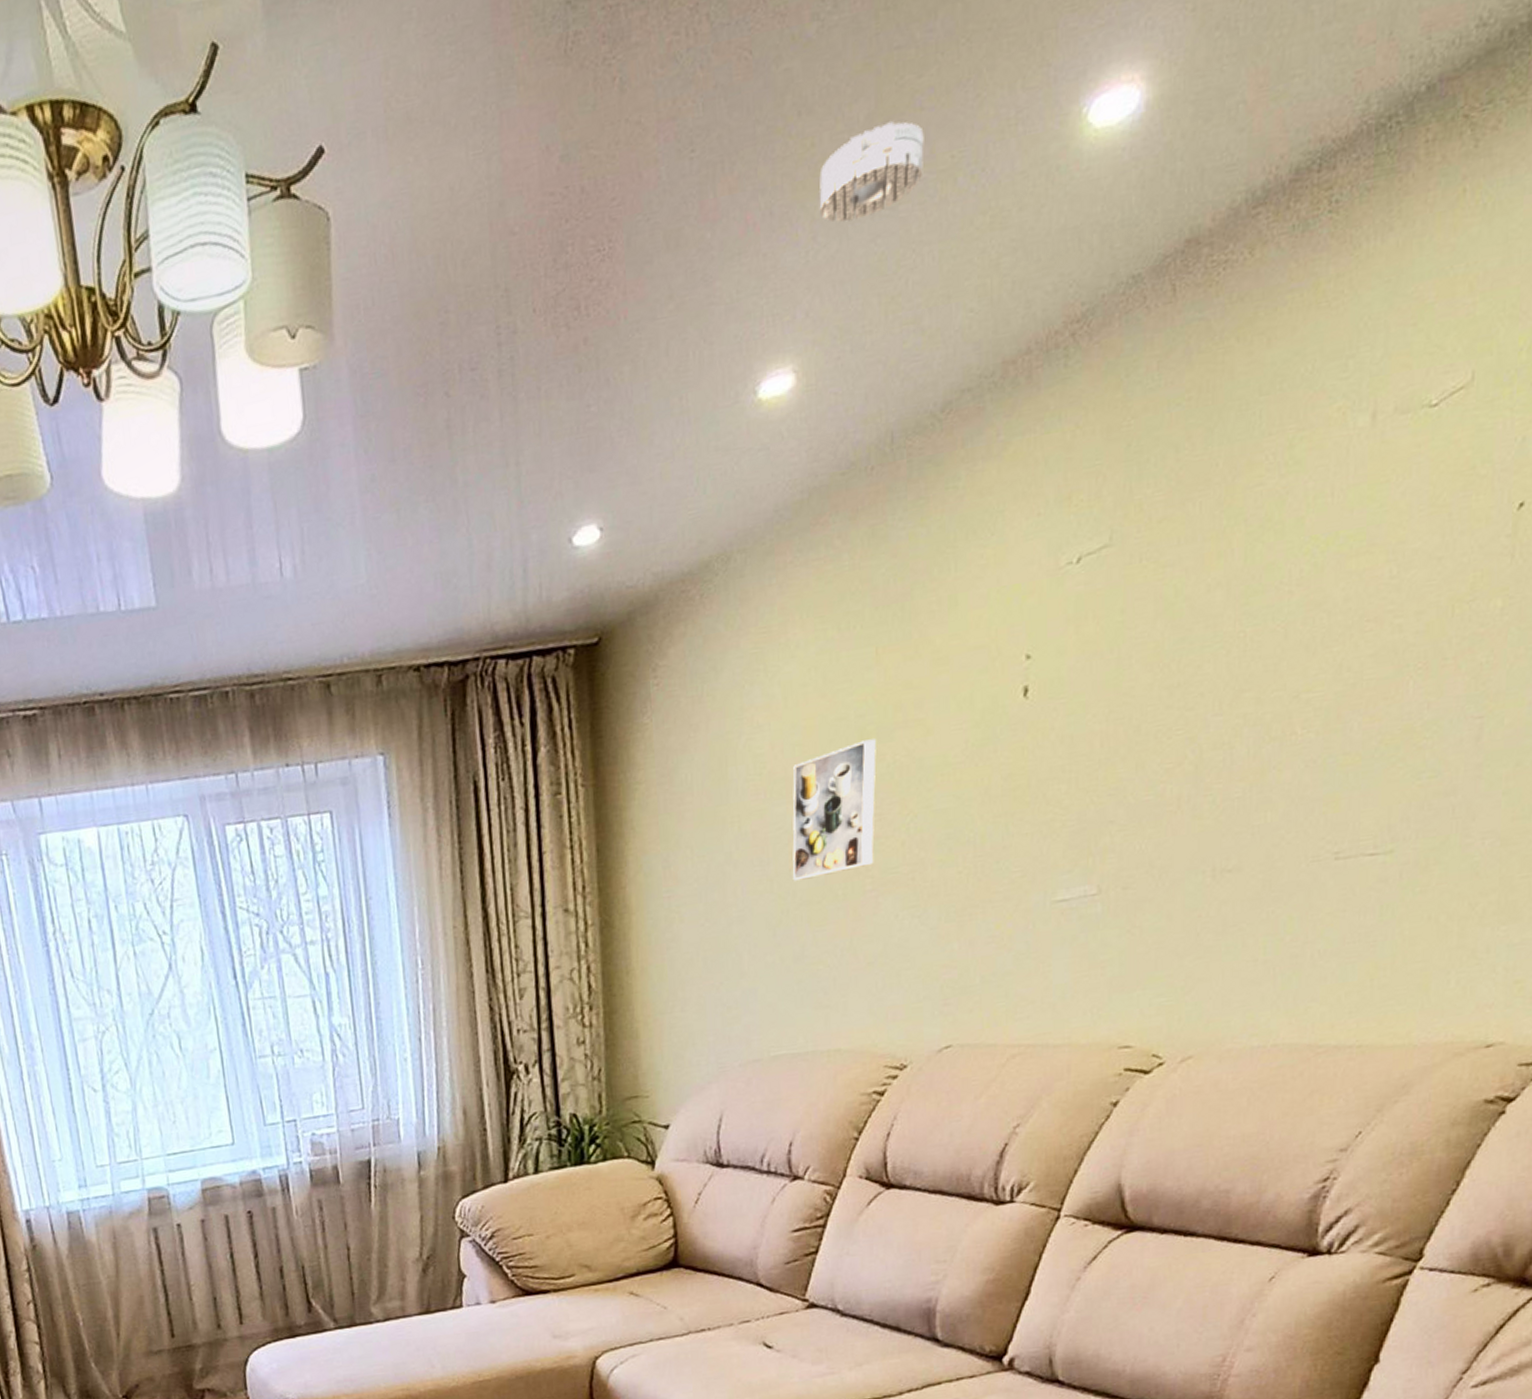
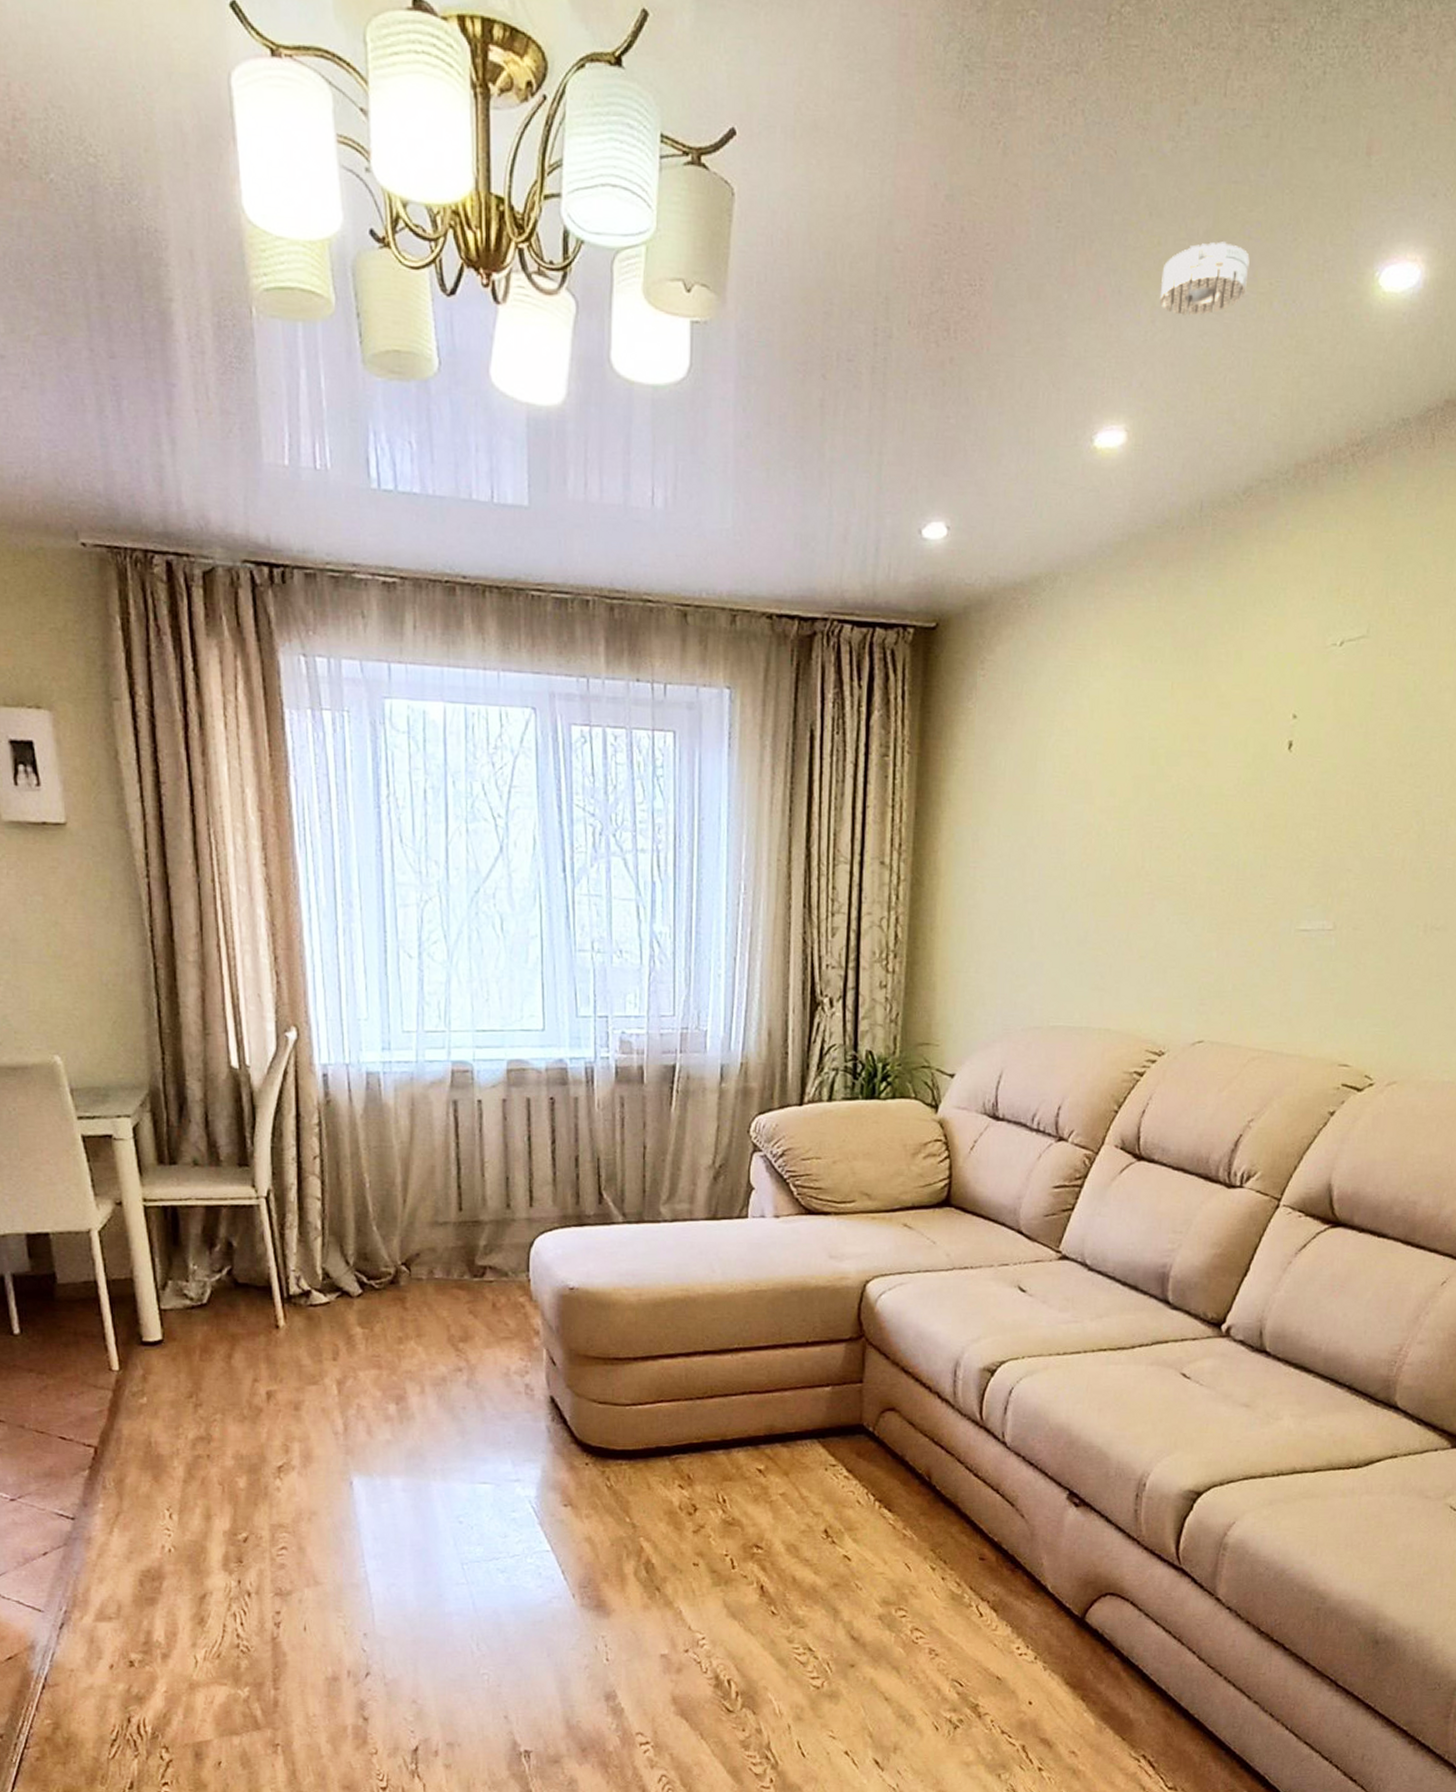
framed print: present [792,739,876,881] -> none [1083,760,1165,873]

